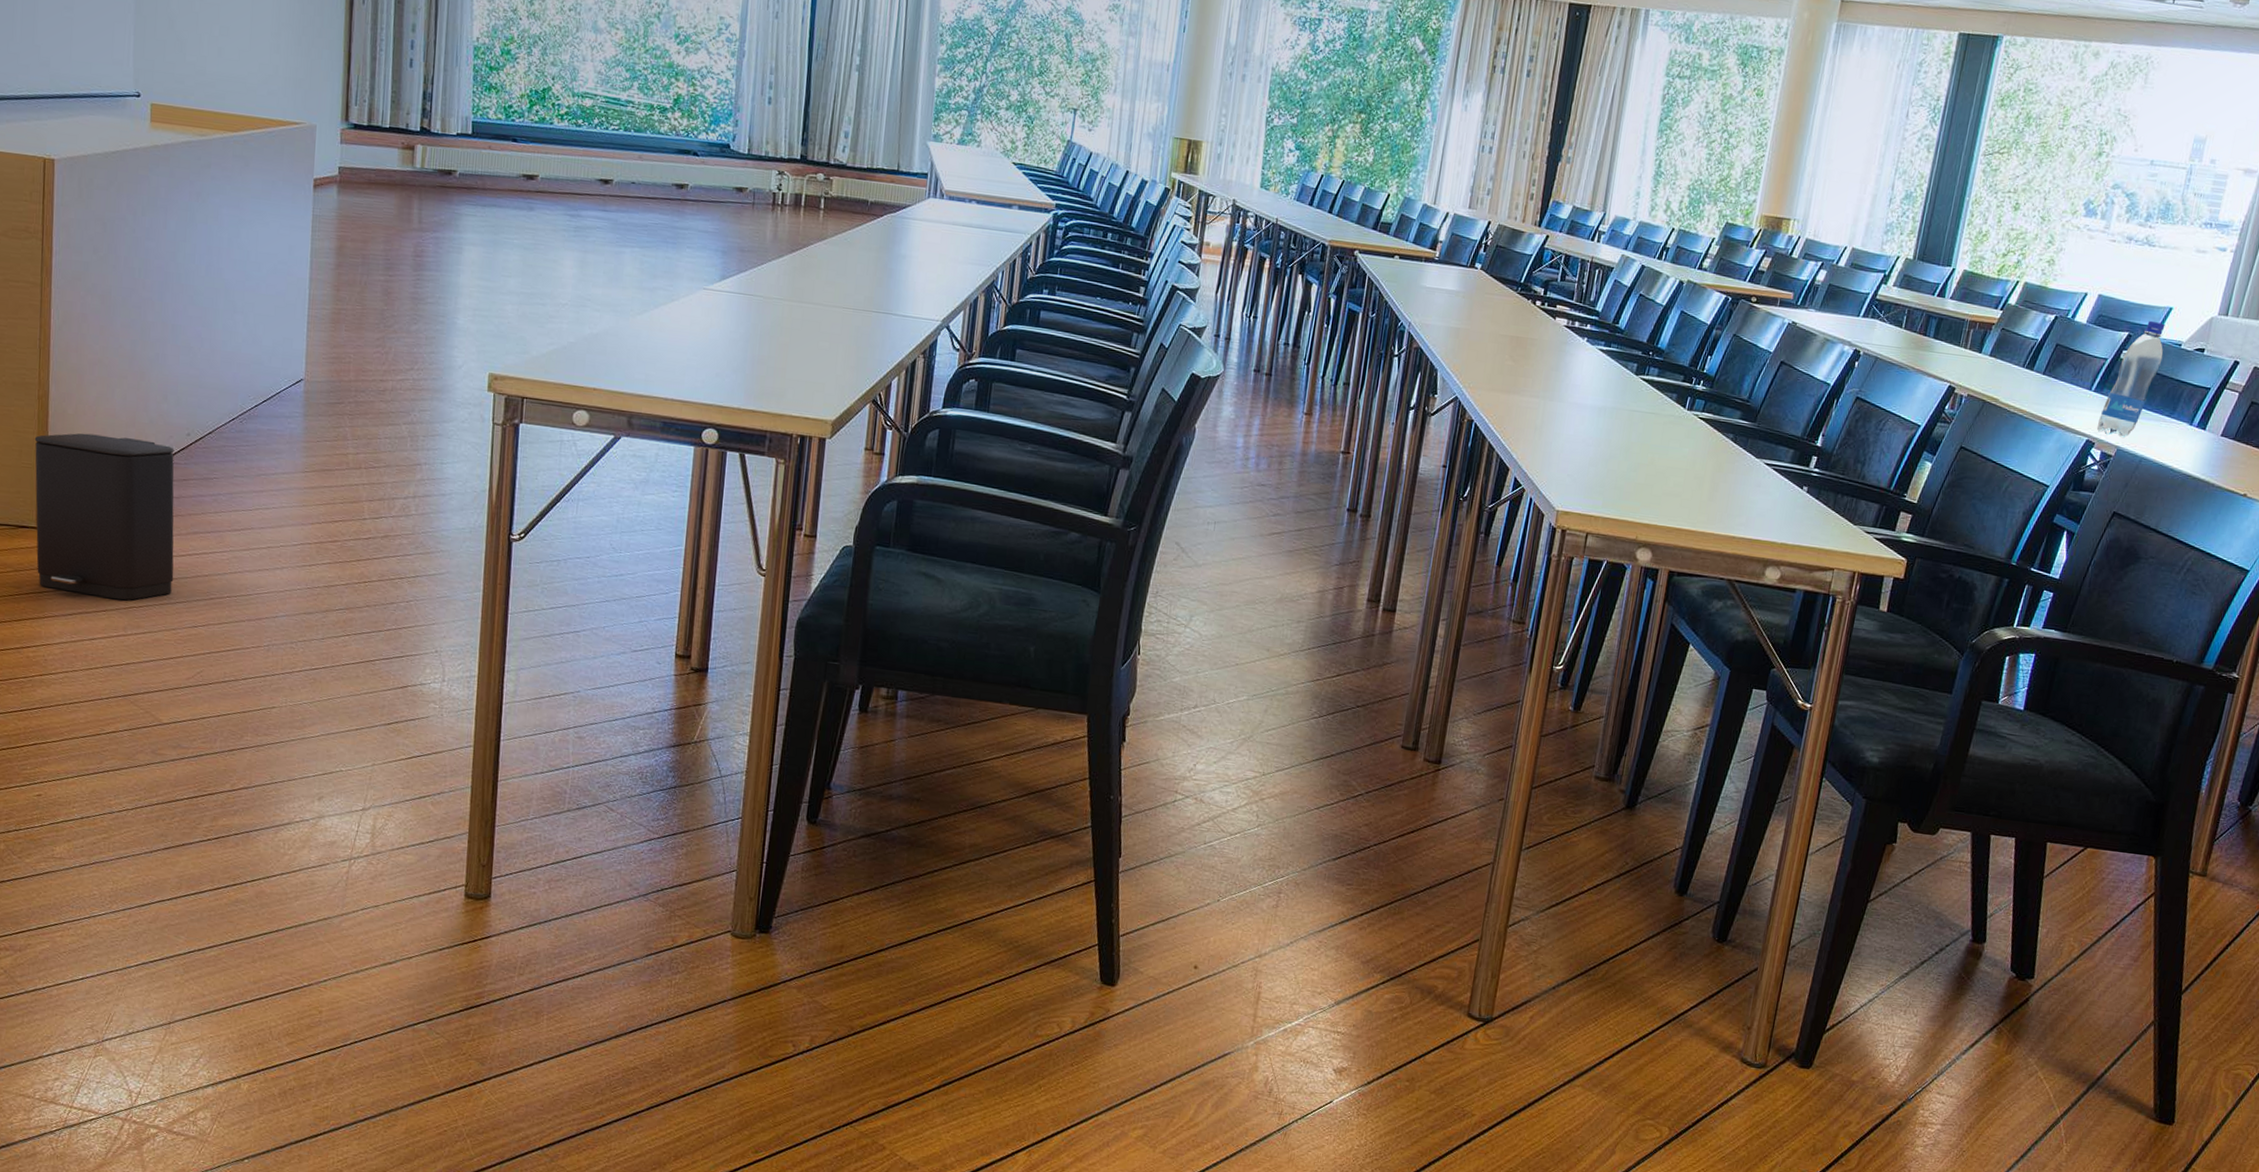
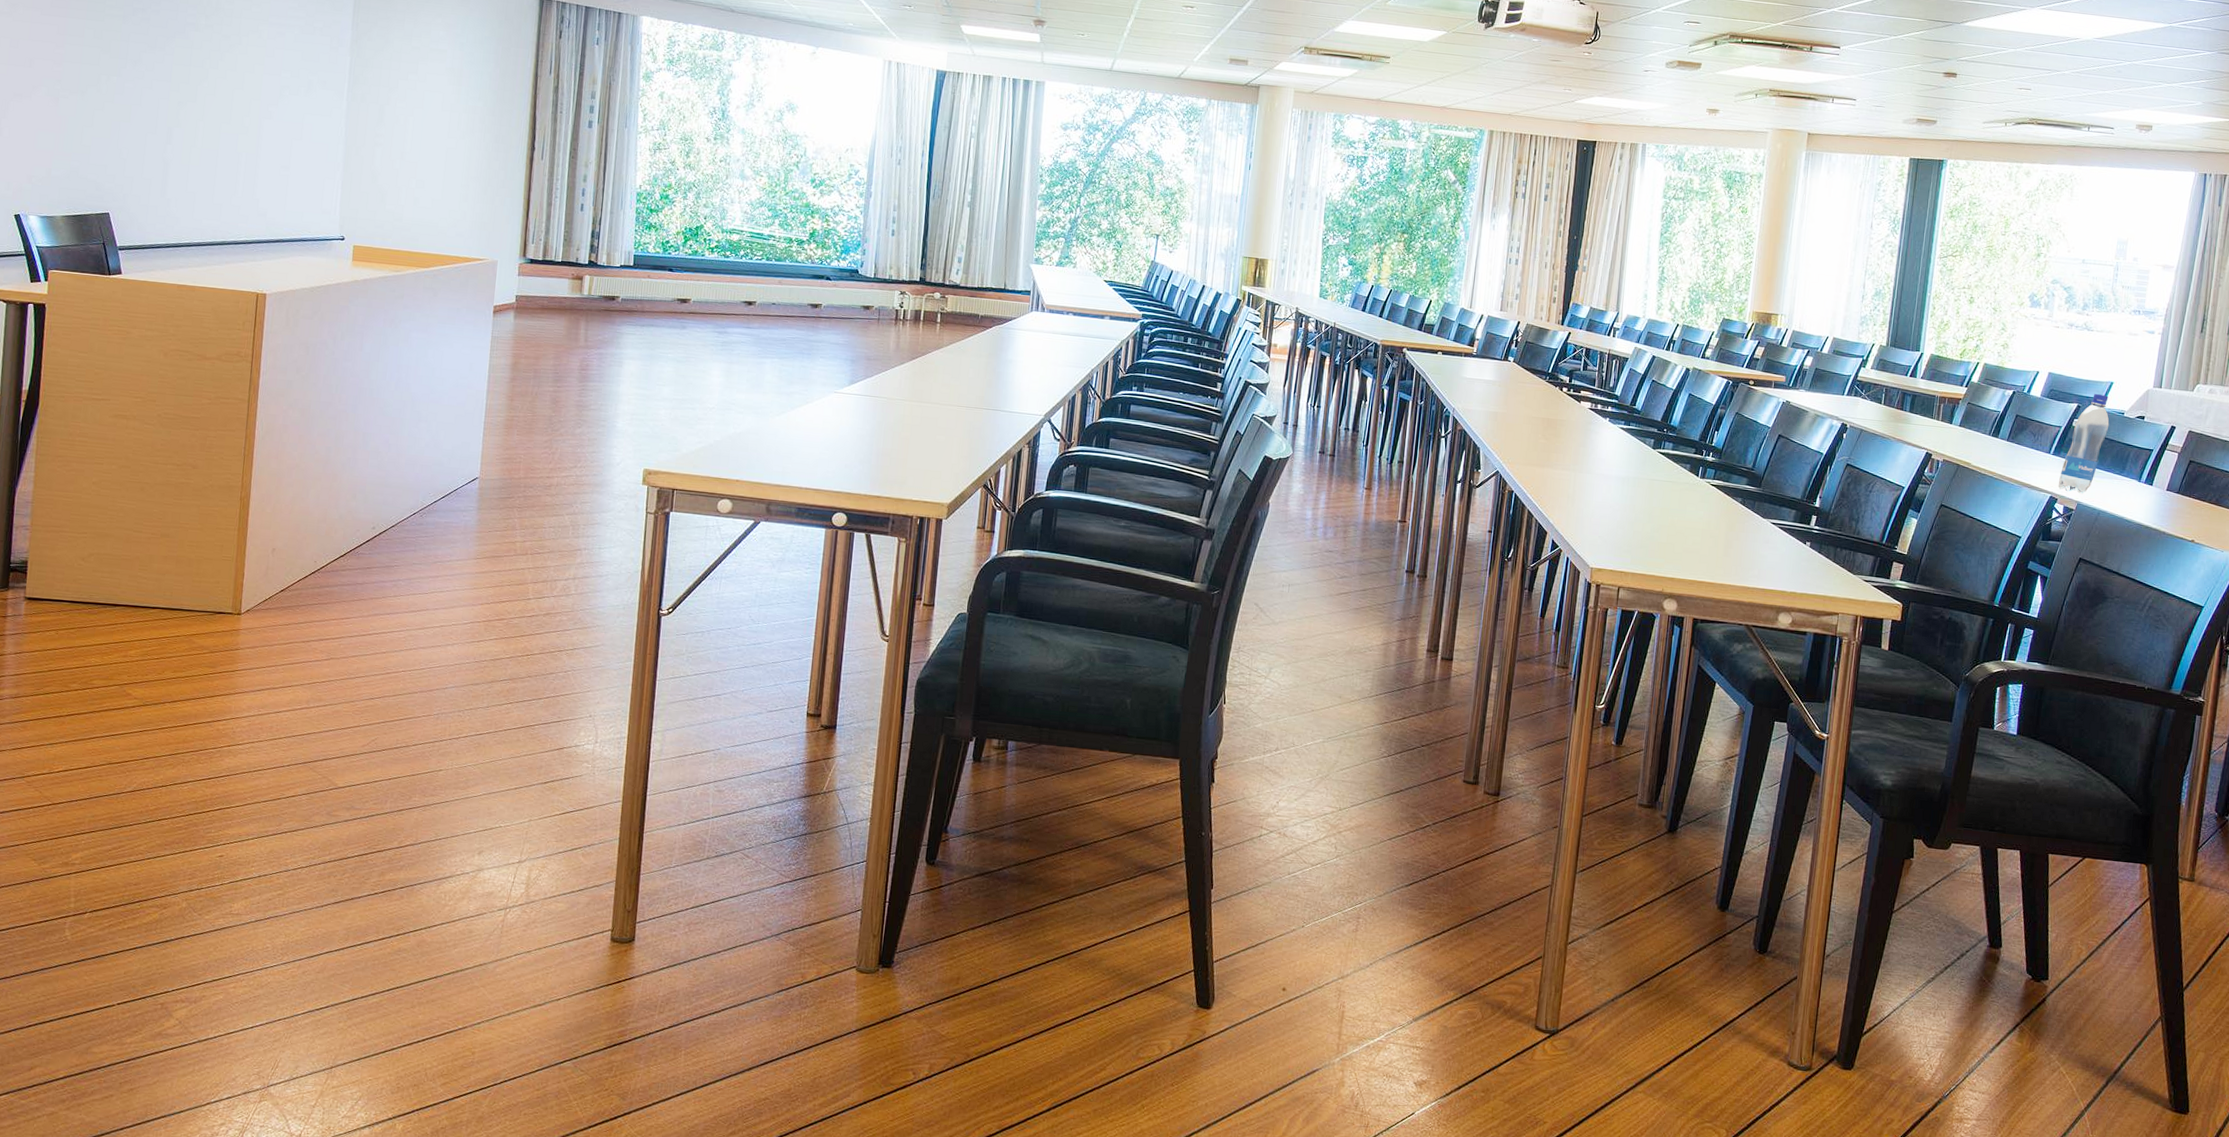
pedal bin: present [34,433,175,601] -> none [230,528,361,677]

